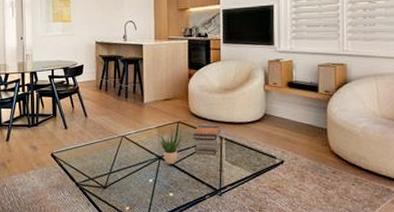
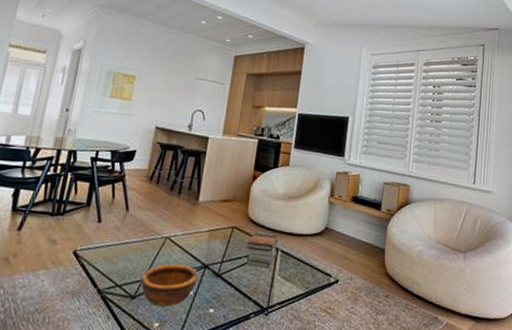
bowl: none [108,158,156,194] -> present [140,264,199,307]
potted plant: present [160,127,181,164] -> none [209,232,235,275]

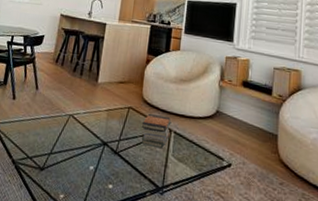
bowl: present [140,264,199,307] -> none [48,139,99,180]

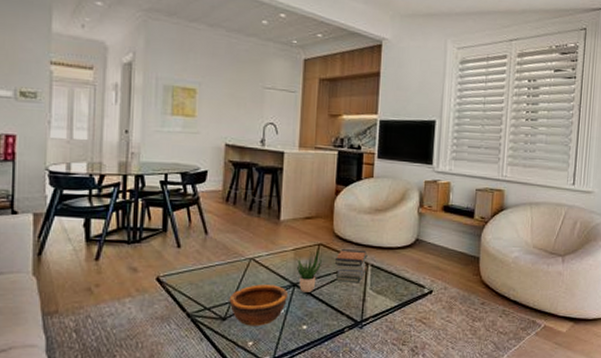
bowl: none [48,139,99,180] -> present [229,285,289,326]
potted plant: none [108,113,131,153] -> present [296,250,322,292]

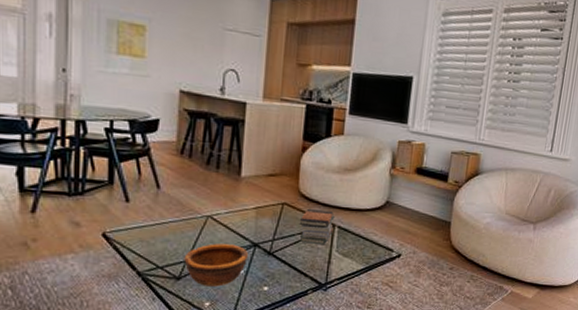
potted plant: present [296,250,322,292] -> none [257,209,286,253]

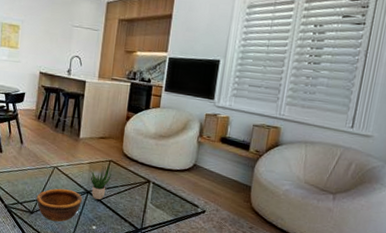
potted plant: none [257,209,286,253] -> present [90,165,112,200]
book stack: present [299,209,335,245] -> none [121,167,150,197]

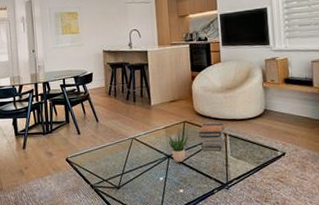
bowl: present [36,188,83,222] -> none [120,158,165,193]
book stack: none [121,167,150,197] -> present [198,123,226,152]

